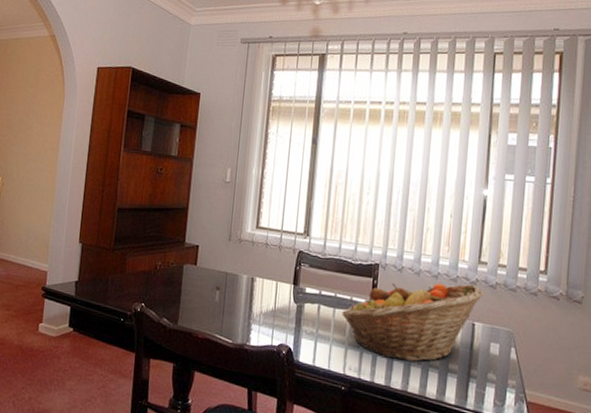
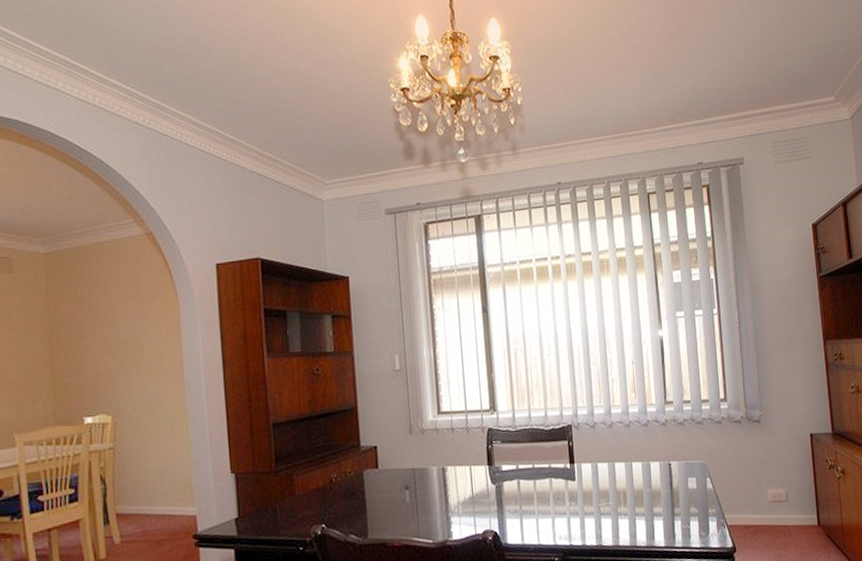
fruit basket: present [342,282,484,362] -> none [543,426,675,519]

